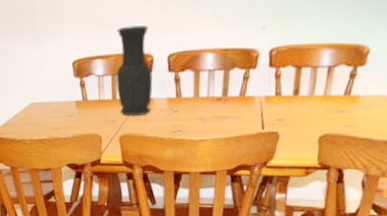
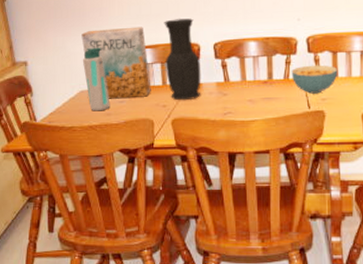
cereal box: none [32,34,101,113] -> present [81,26,151,99]
water bottle: none [32,56,60,125] -> present [82,47,111,112]
cereal bowl: none [248,81,300,113] -> present [291,64,338,94]

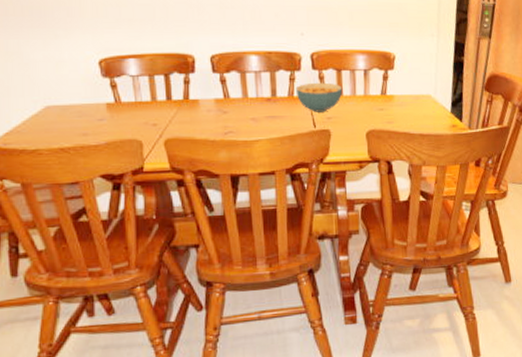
cereal box: present [81,26,151,99] -> none [44,32,138,116]
water bottle: present [82,47,111,112] -> none [46,54,87,131]
vase: present [164,18,201,101] -> none [150,26,198,119]

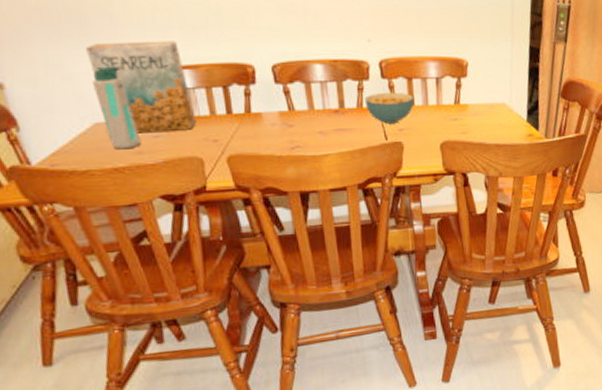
cereal box: none [44,32,138,116] -> present [86,41,196,133]
water bottle: none [46,54,87,131] -> present [91,66,142,150]

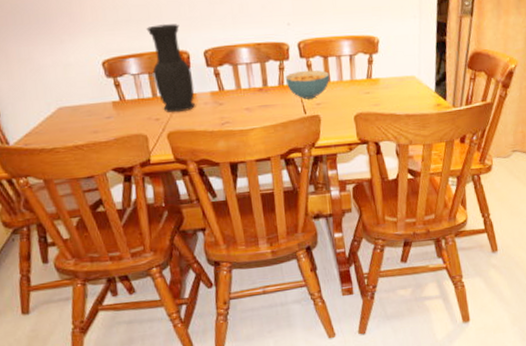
cereal box: present [86,41,196,133] -> none [51,33,141,115]
water bottle: present [91,66,142,150] -> none [55,58,97,130]
vase: none [204,33,260,134] -> present [146,24,195,113]

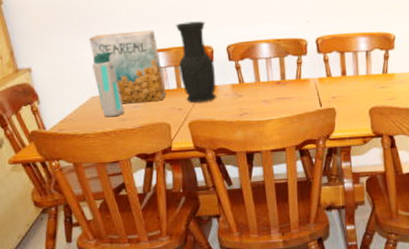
cereal box: none [51,33,141,115] -> present [89,30,166,104]
water bottle: none [55,58,97,130] -> present [91,51,125,118]
cereal bowl: present [285,70,330,99] -> none [302,64,346,93]

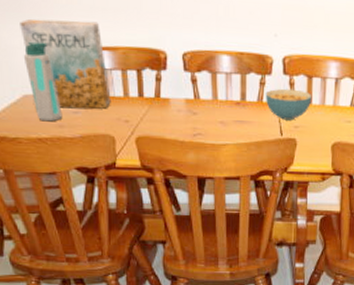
vase: present [175,21,216,104] -> none [123,17,169,117]
cereal bowl: none [302,64,346,93] -> present [265,88,312,121]

